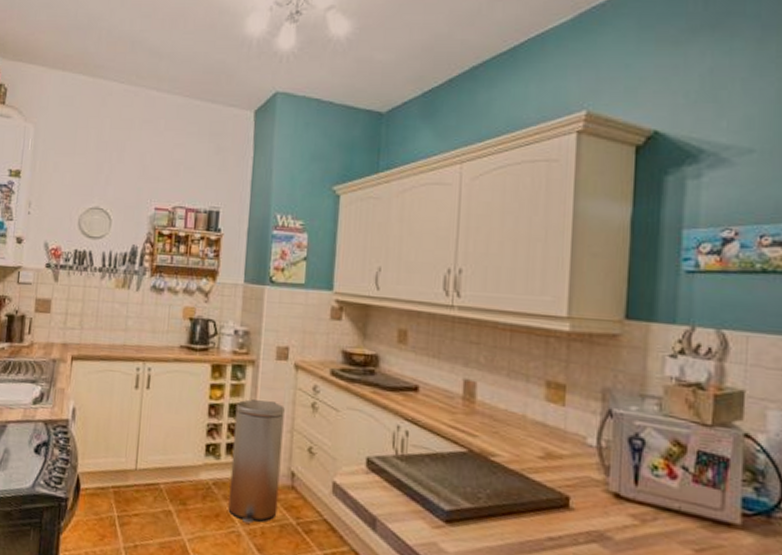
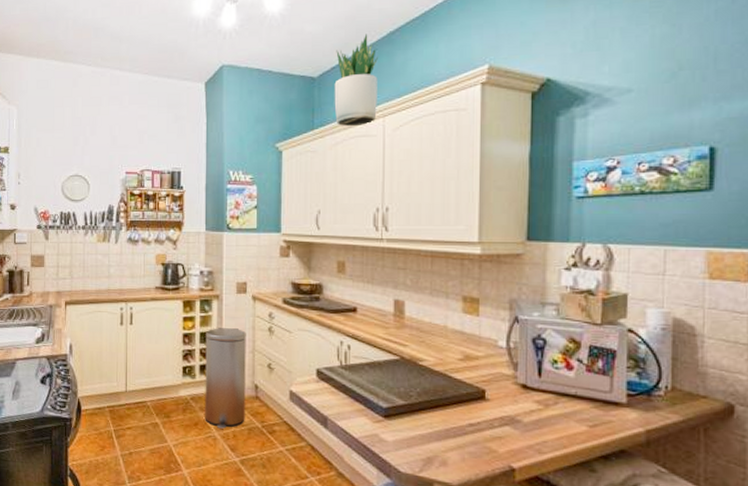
planter: none [403,66,457,172] -> present [334,33,378,127]

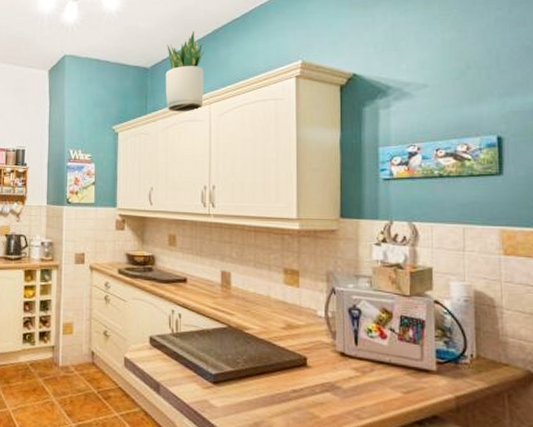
pedal bin: present [205,328,246,429] -> none [43,296,84,395]

